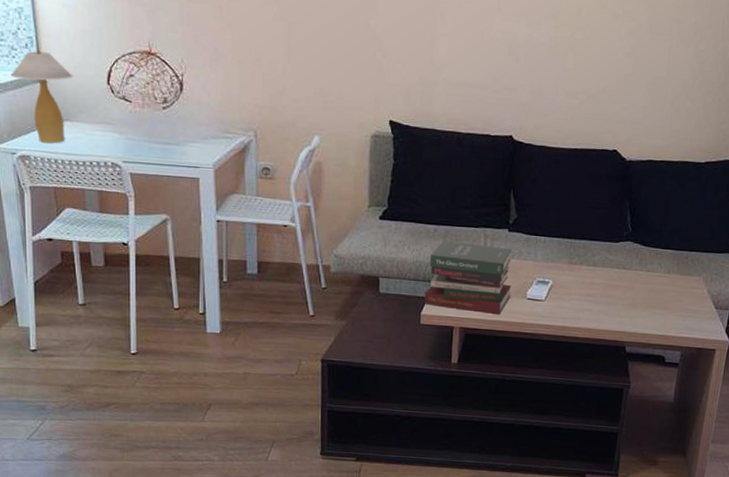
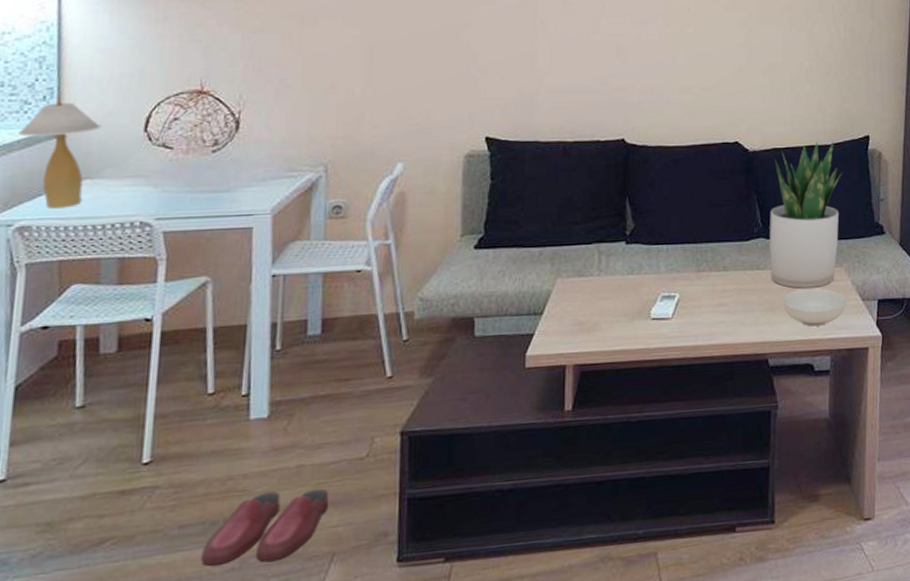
slippers: none [179,388,268,439] -> present [201,488,328,566]
books: present [424,241,512,314] -> none [529,263,633,344]
planter: none [635,158,710,292] -> present [769,141,841,289]
bowl: none [643,291,702,325] -> present [783,288,847,327]

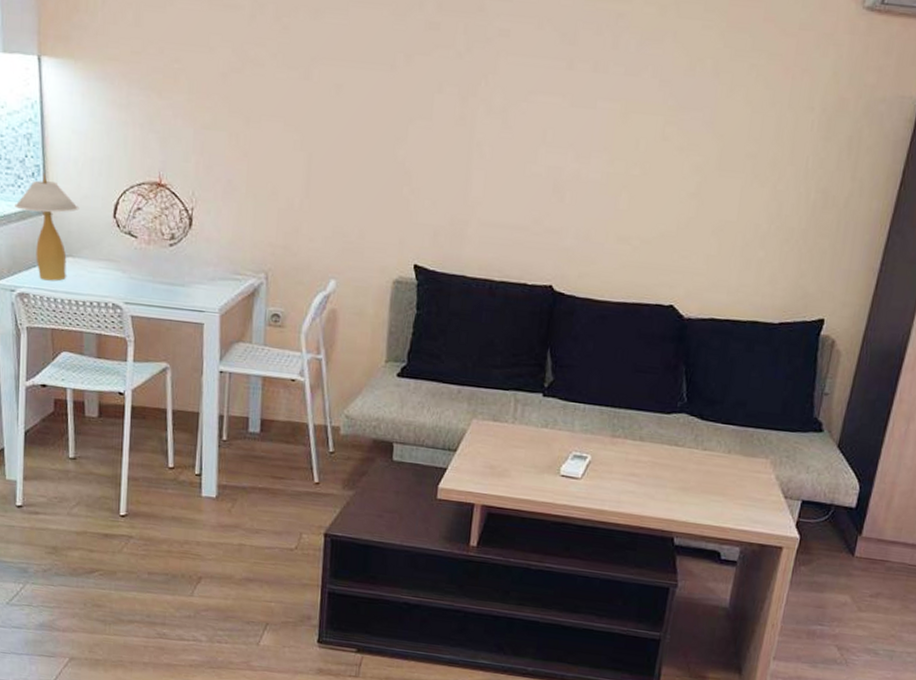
slippers: present [201,488,328,566] -> none [165,560,264,618]
planter: present [769,141,841,289] -> none [688,317,784,476]
bowl: present [783,288,847,327] -> none [697,474,768,516]

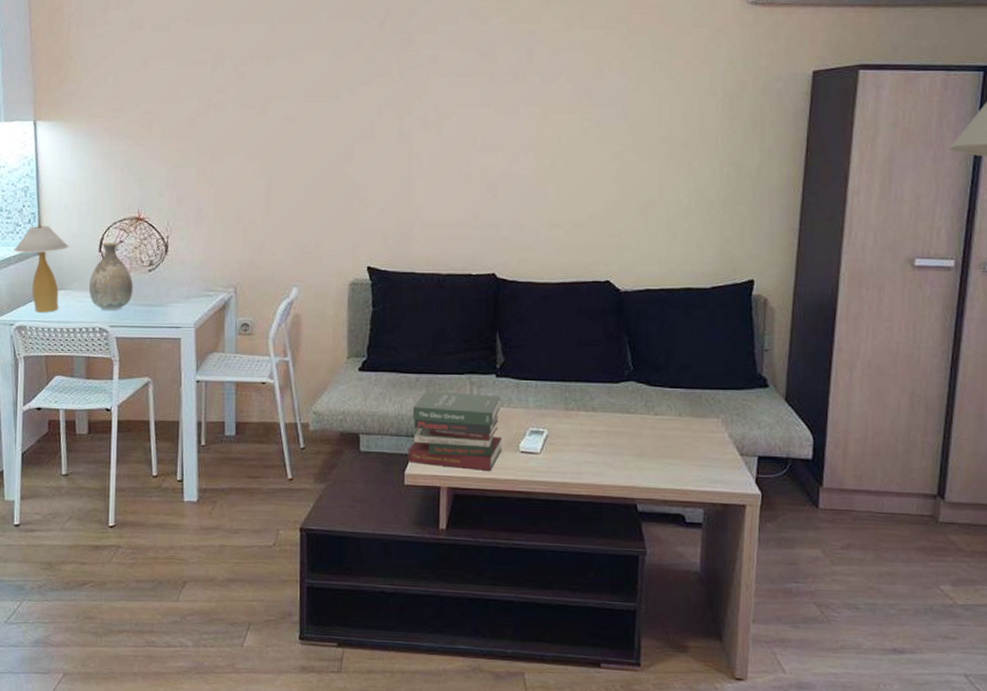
vase: none [100,208,152,287] -> present [88,242,133,312]
books: none [442,404,545,492] -> present [407,391,502,471]

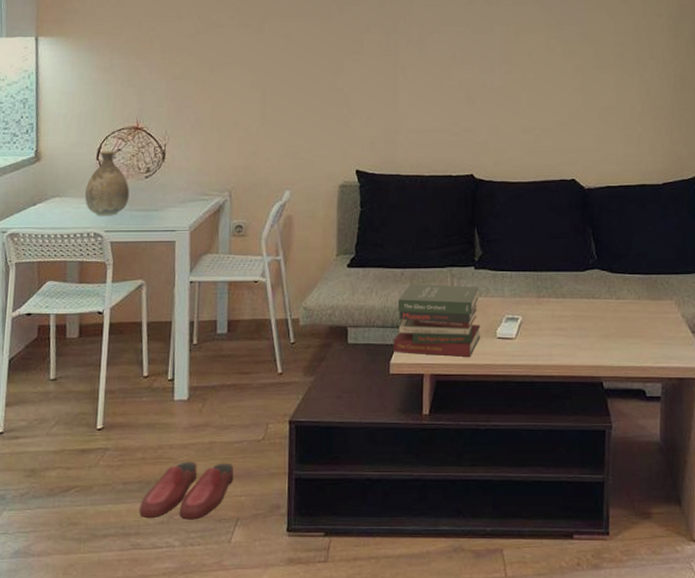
table lamp: present [14,218,70,313] -> none [10,129,67,220]
slippers: none [153,563,244,622] -> present [140,461,233,520]

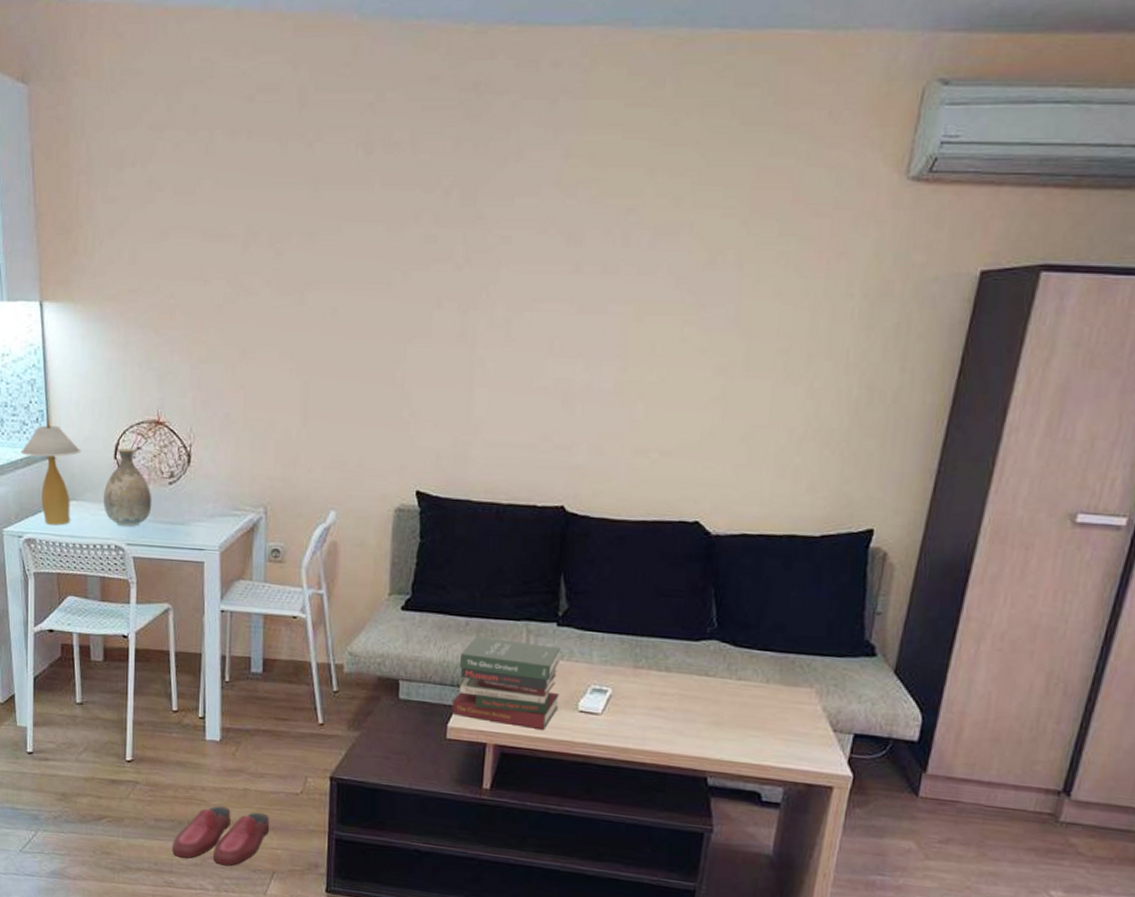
table lamp: none [10,129,67,220] -> present [21,417,82,526]

